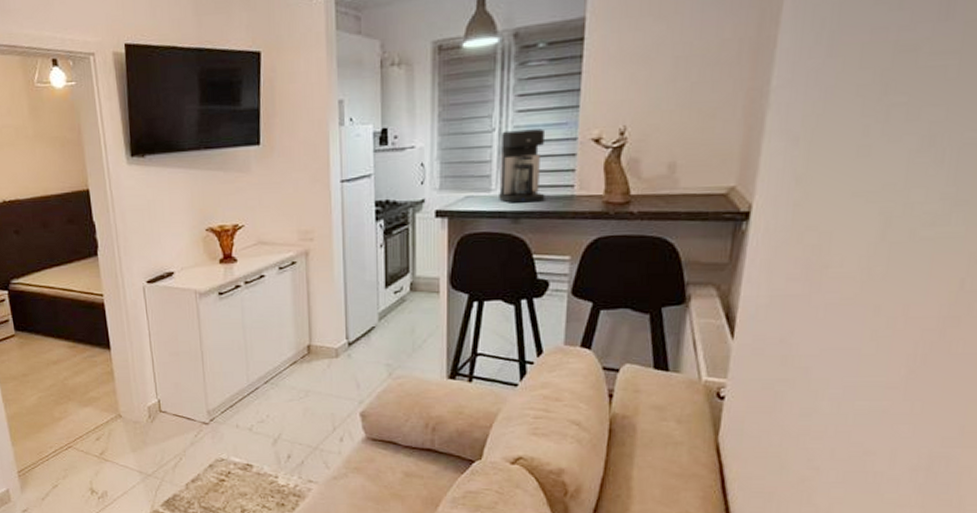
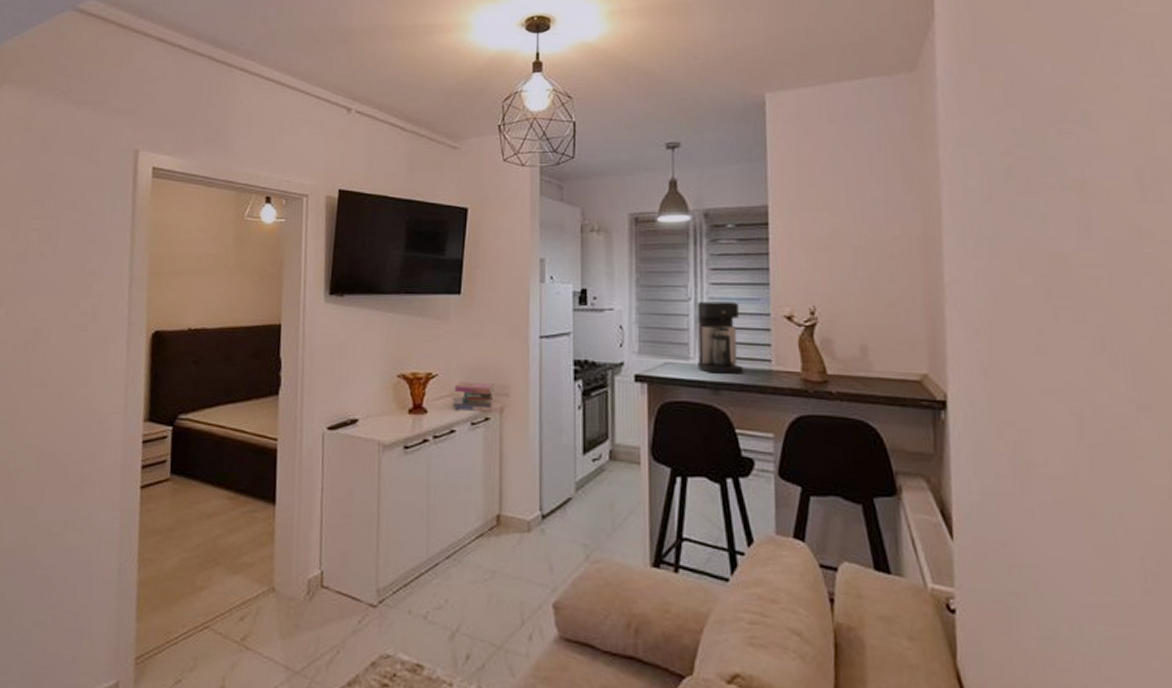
books: none [259,229,299,257] -> present [452,381,494,411]

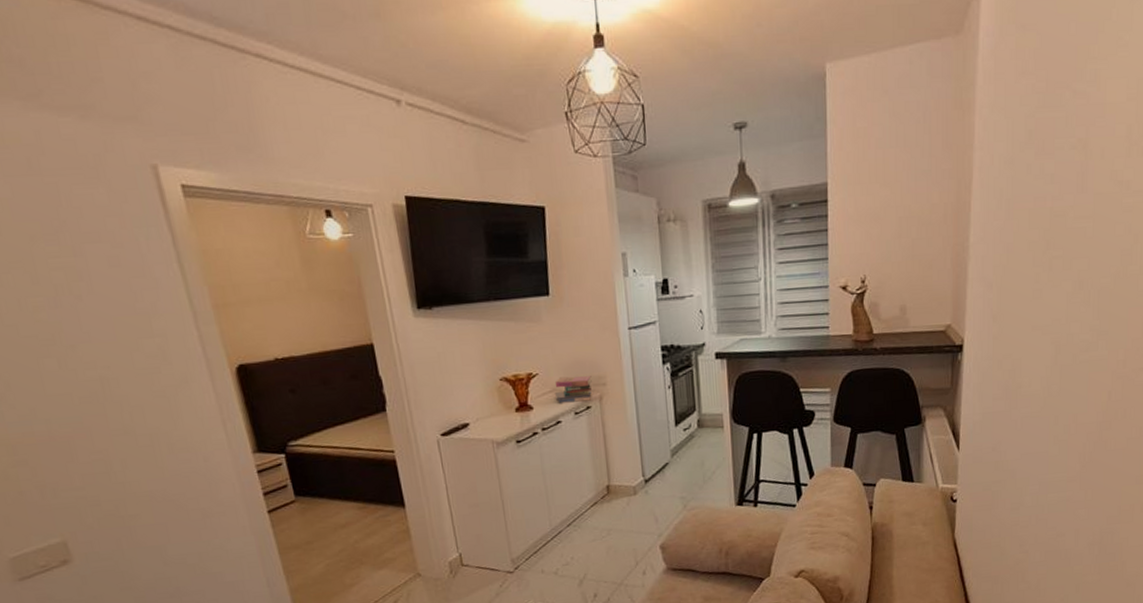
coffee maker: present [696,301,744,374] -> none [766,278,807,344]

